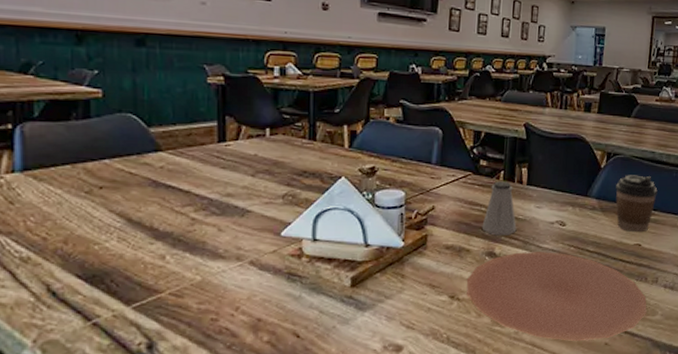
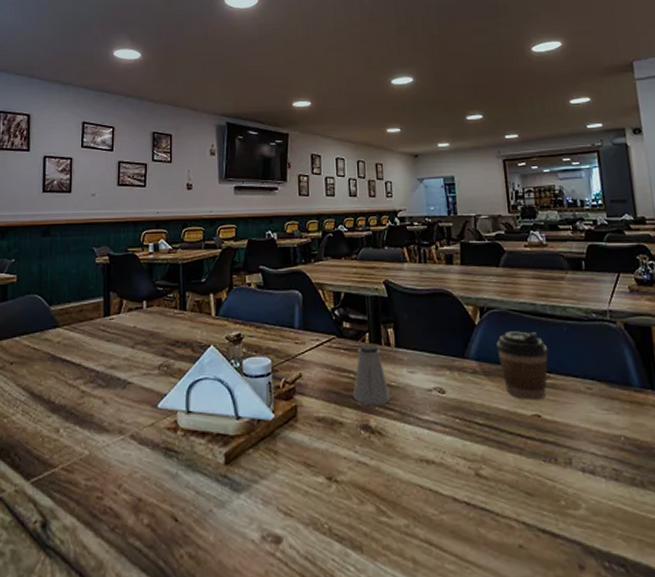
plate: present [466,252,647,342] -> none [342,425,566,541]

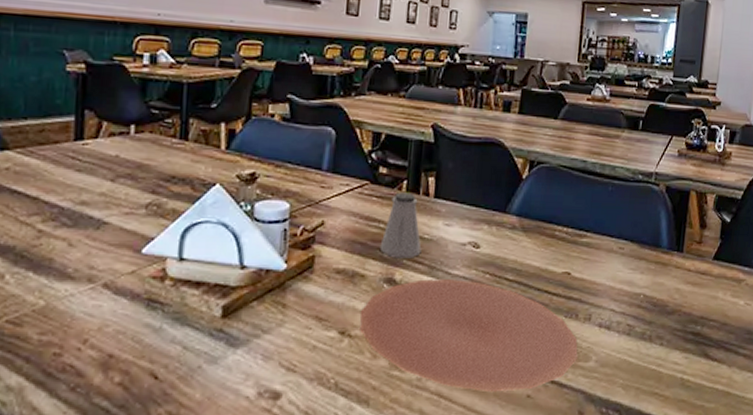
plate: none [342,425,566,541] -> present [359,279,578,393]
coffee cup: present [496,331,549,400] -> none [540,188,590,258]

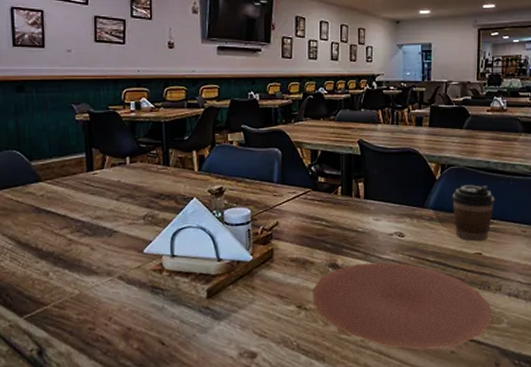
saltshaker: present [379,192,422,259] -> none [323,196,357,248]
coffee cup: none [540,188,590,258] -> present [452,185,495,242]

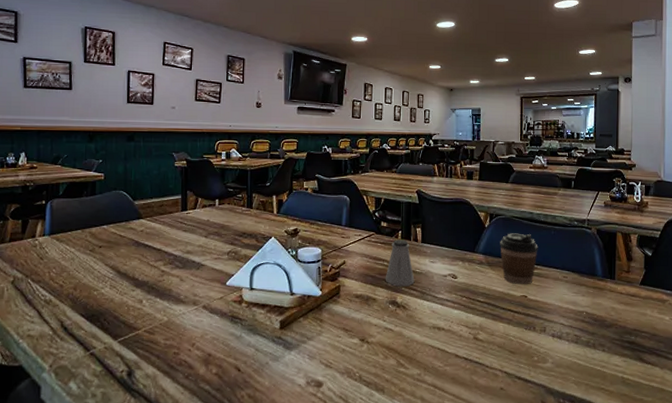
plate: present [312,262,492,350] -> none [374,301,537,385]
saltshaker: none [323,196,357,248] -> present [385,239,415,287]

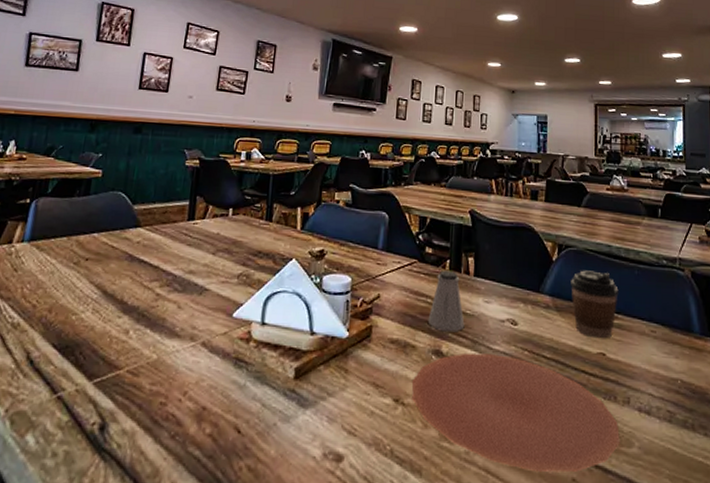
plate: none [374,301,537,385] -> present [411,352,620,473]

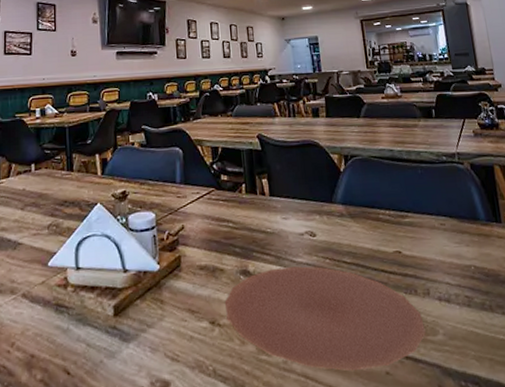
saltshaker: present [428,270,465,332] -> none [232,194,267,252]
coffee cup: present [571,270,619,339] -> none [360,175,406,238]

